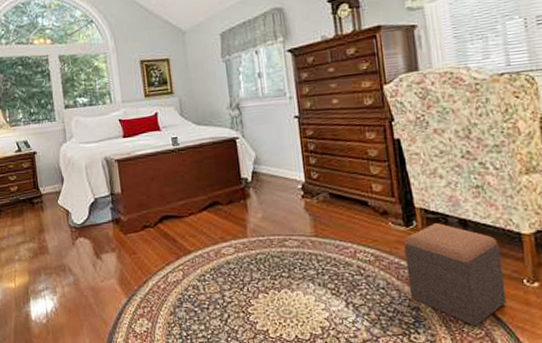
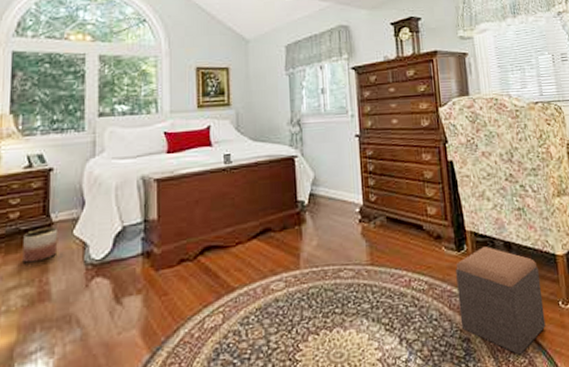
planter: none [23,197,49,225] -> present [22,226,58,263]

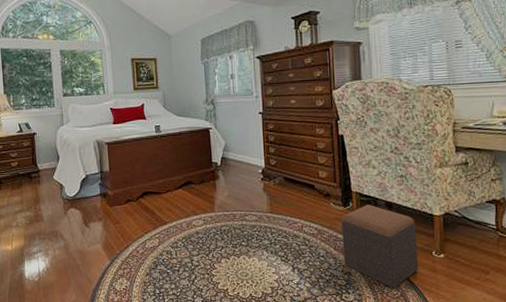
planter: present [22,226,58,263] -> none [22,173,45,196]

